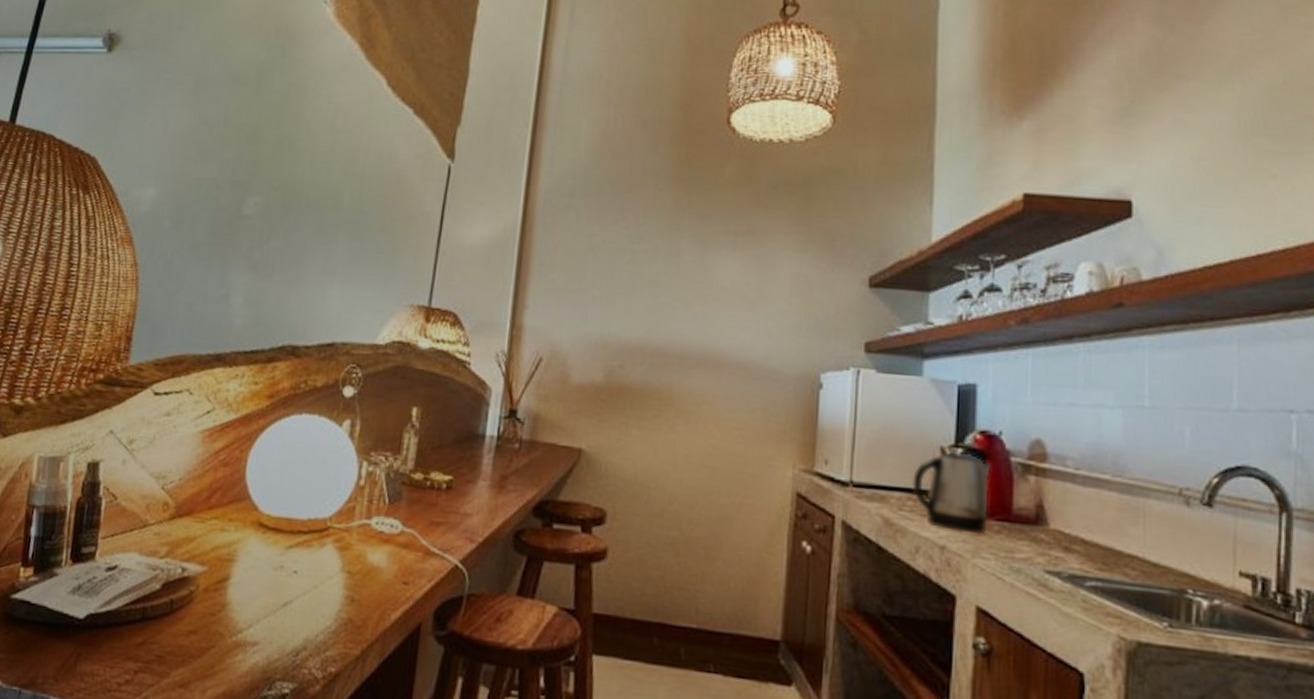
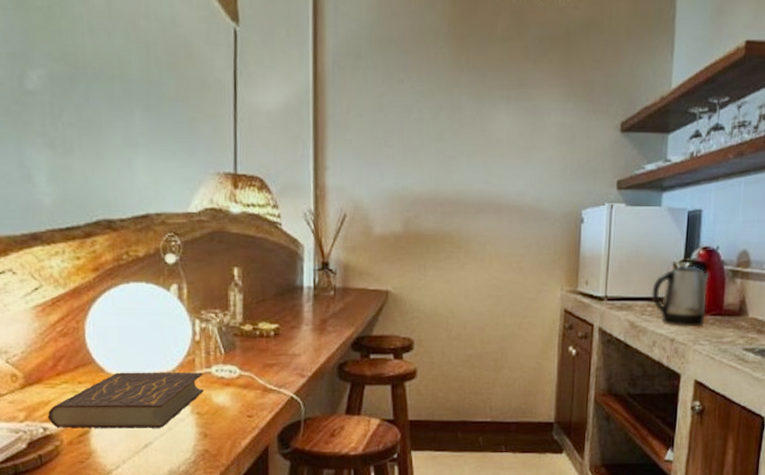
book: none [189,512,361,585] -> present [47,372,204,429]

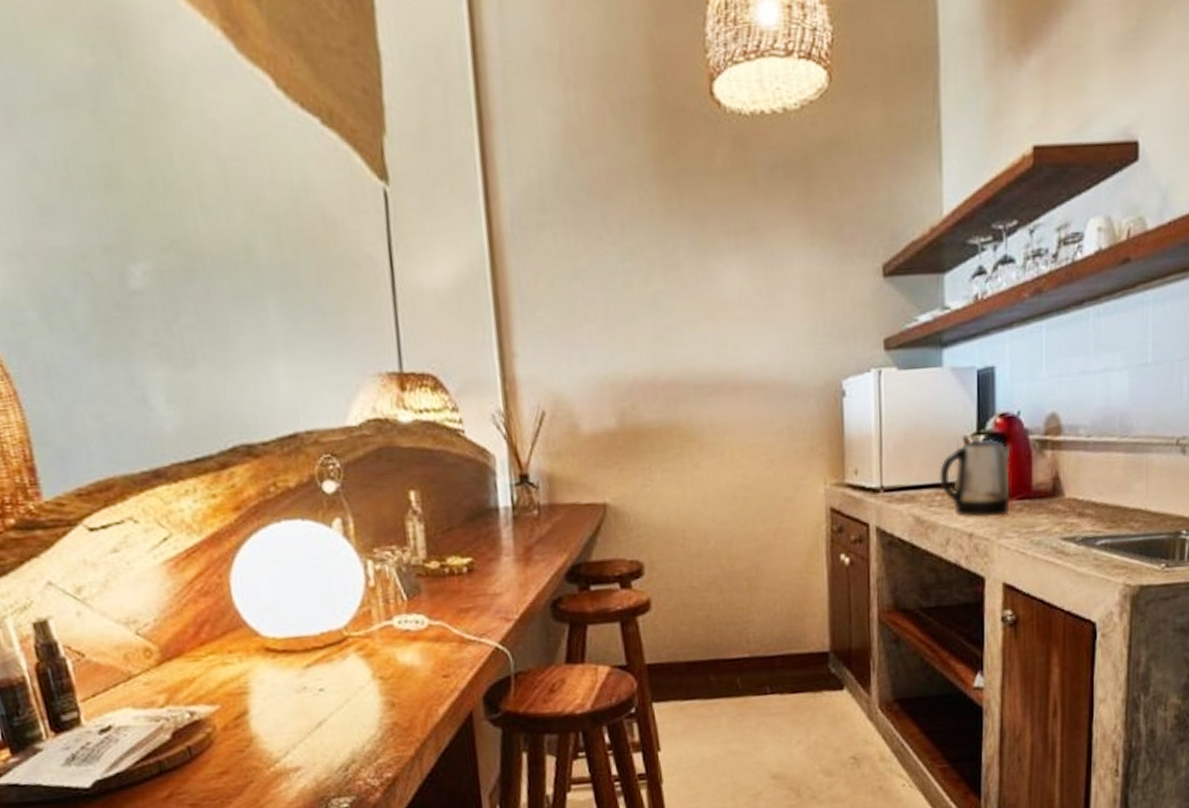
book: present [47,372,204,429] -> none [193,626,386,712]

